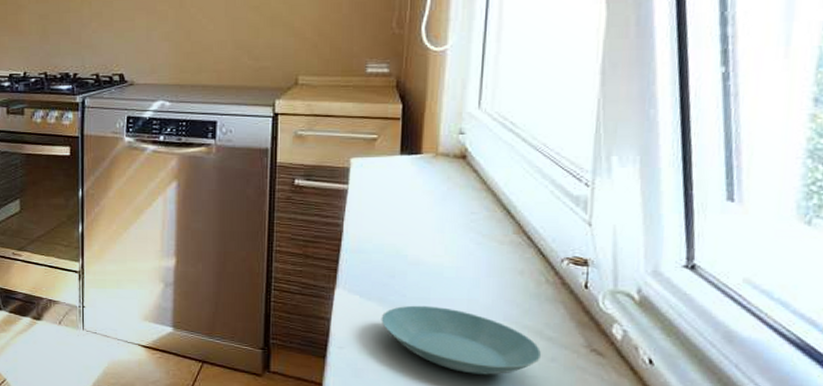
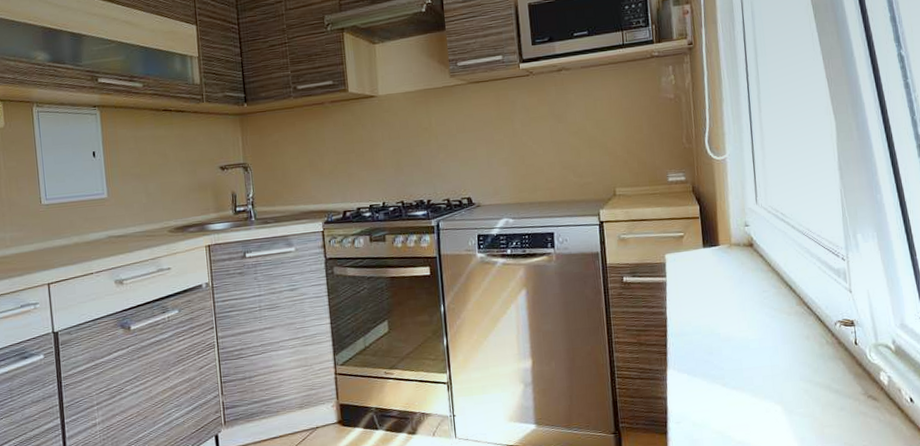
saucer: present [381,305,542,375] -> none [706,375,833,431]

